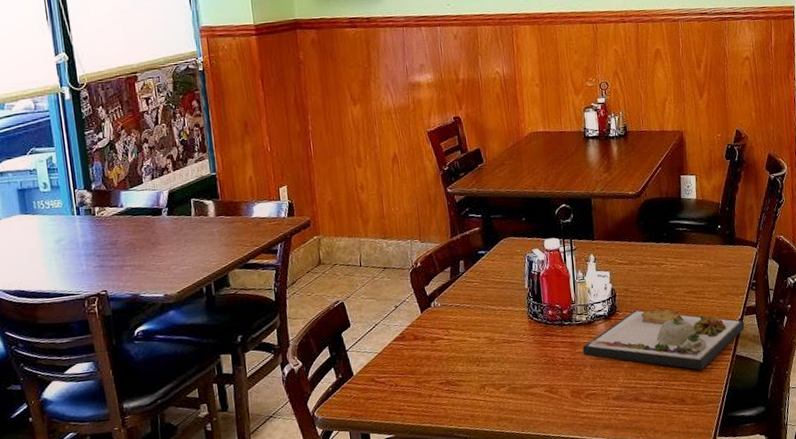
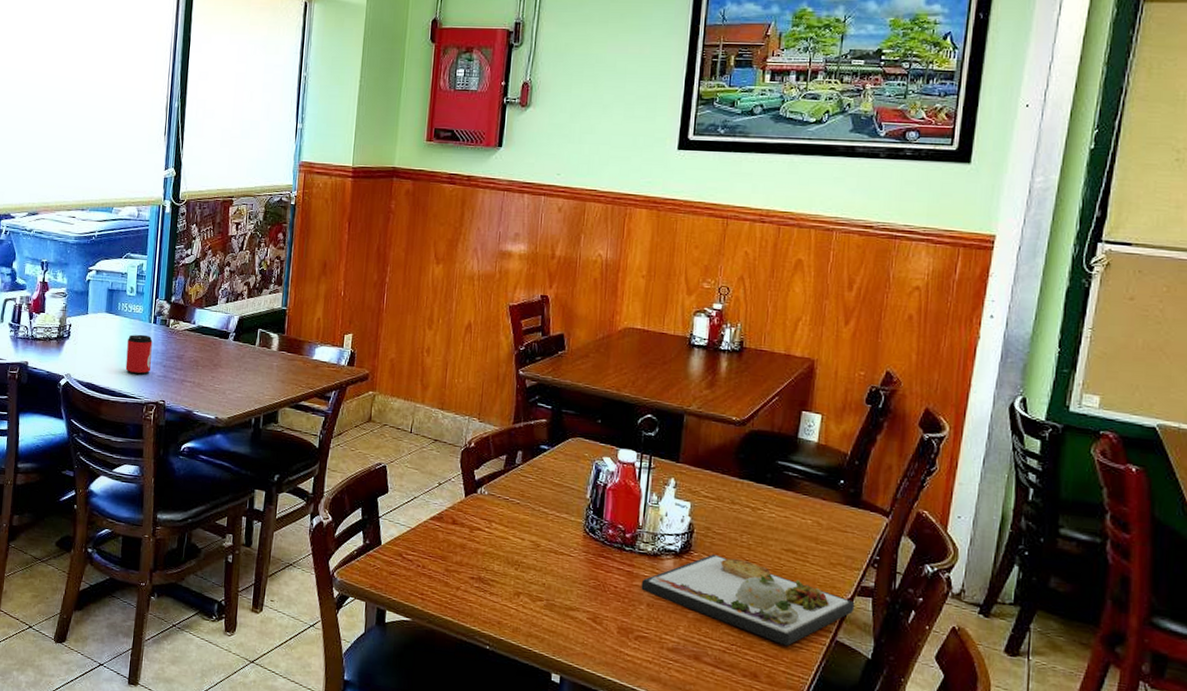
can: none [52,228,85,271] -> present [125,334,153,375]

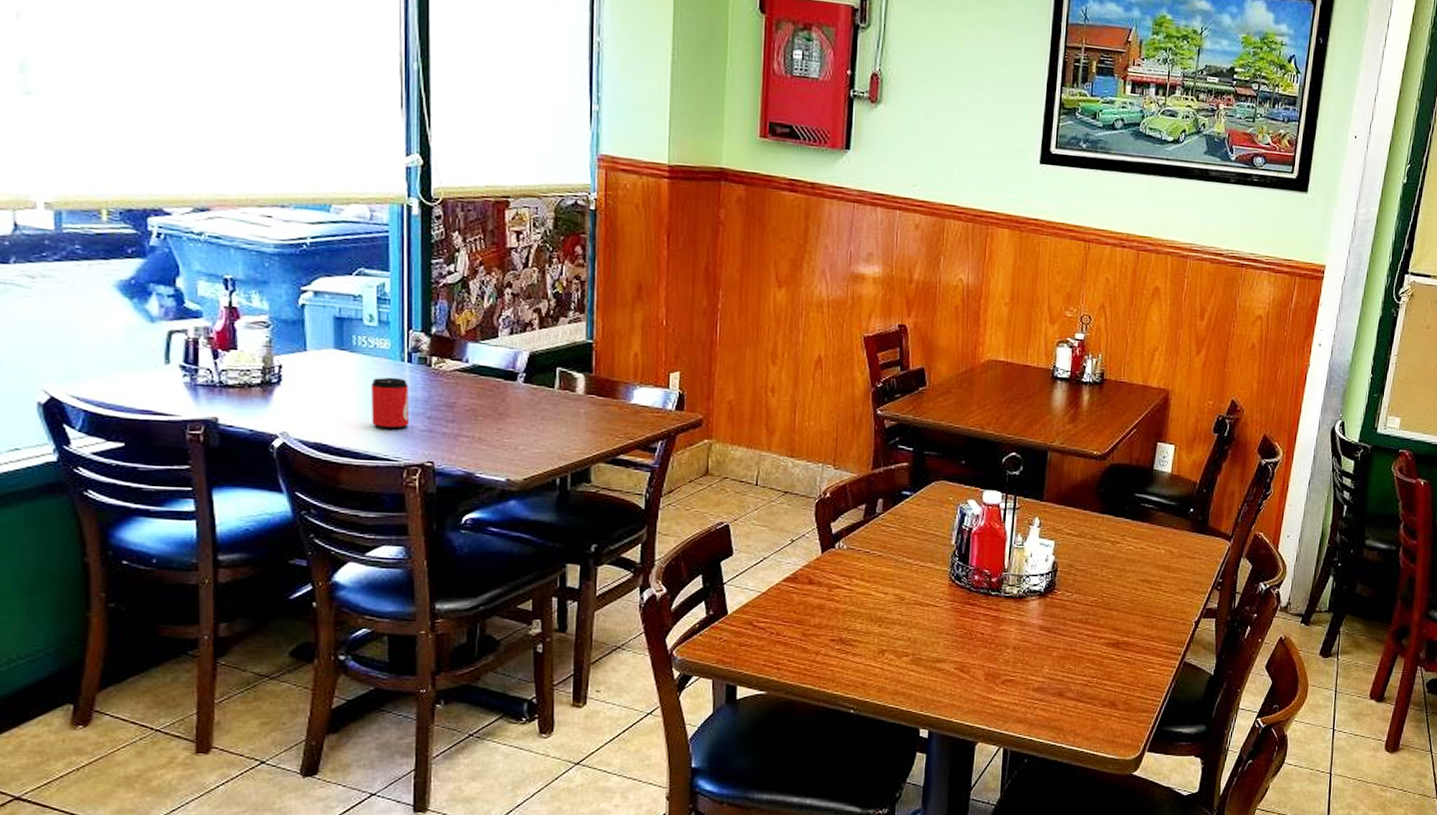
dinner plate: present [641,554,855,646] -> none [1007,591,1201,673]

